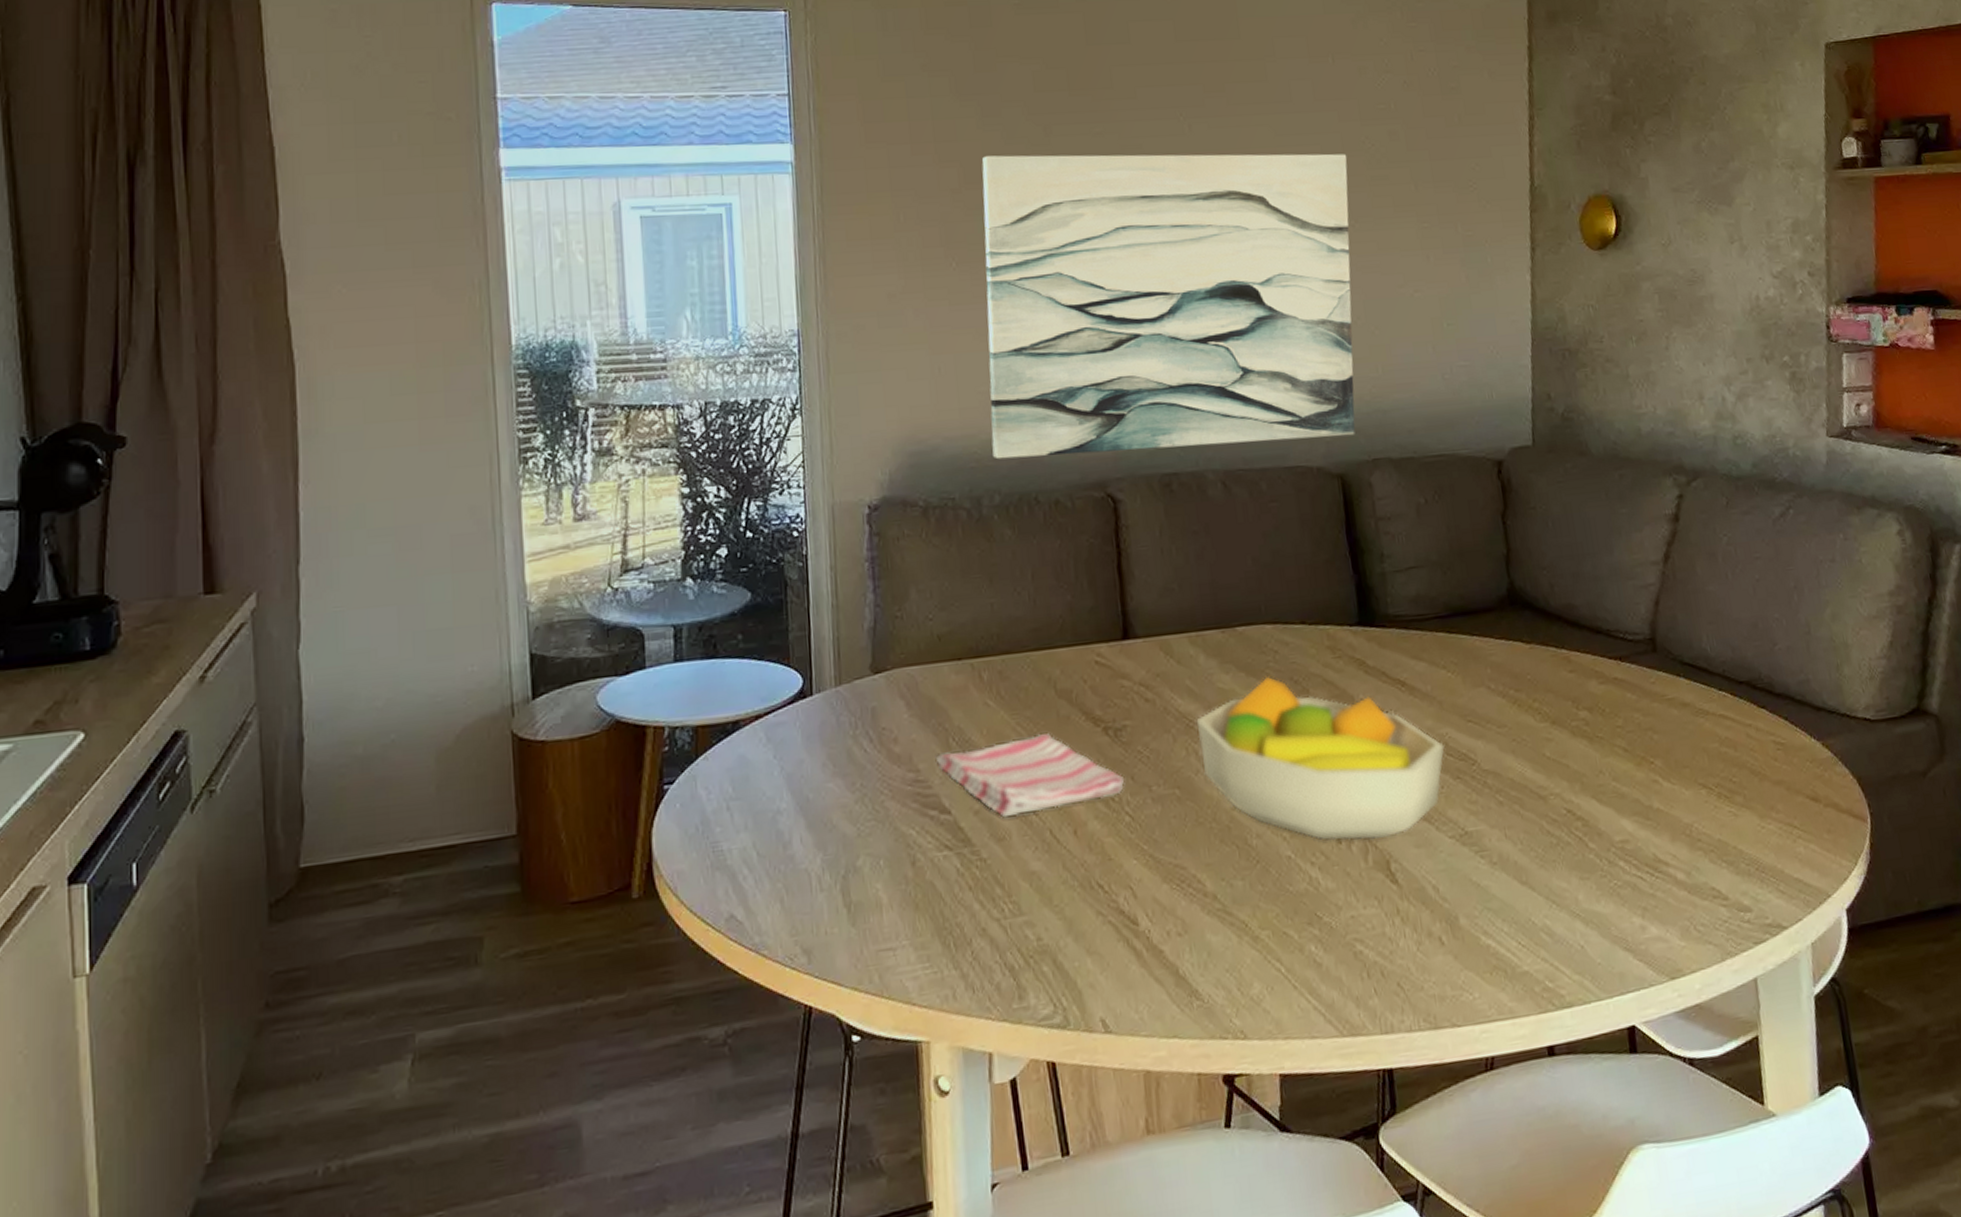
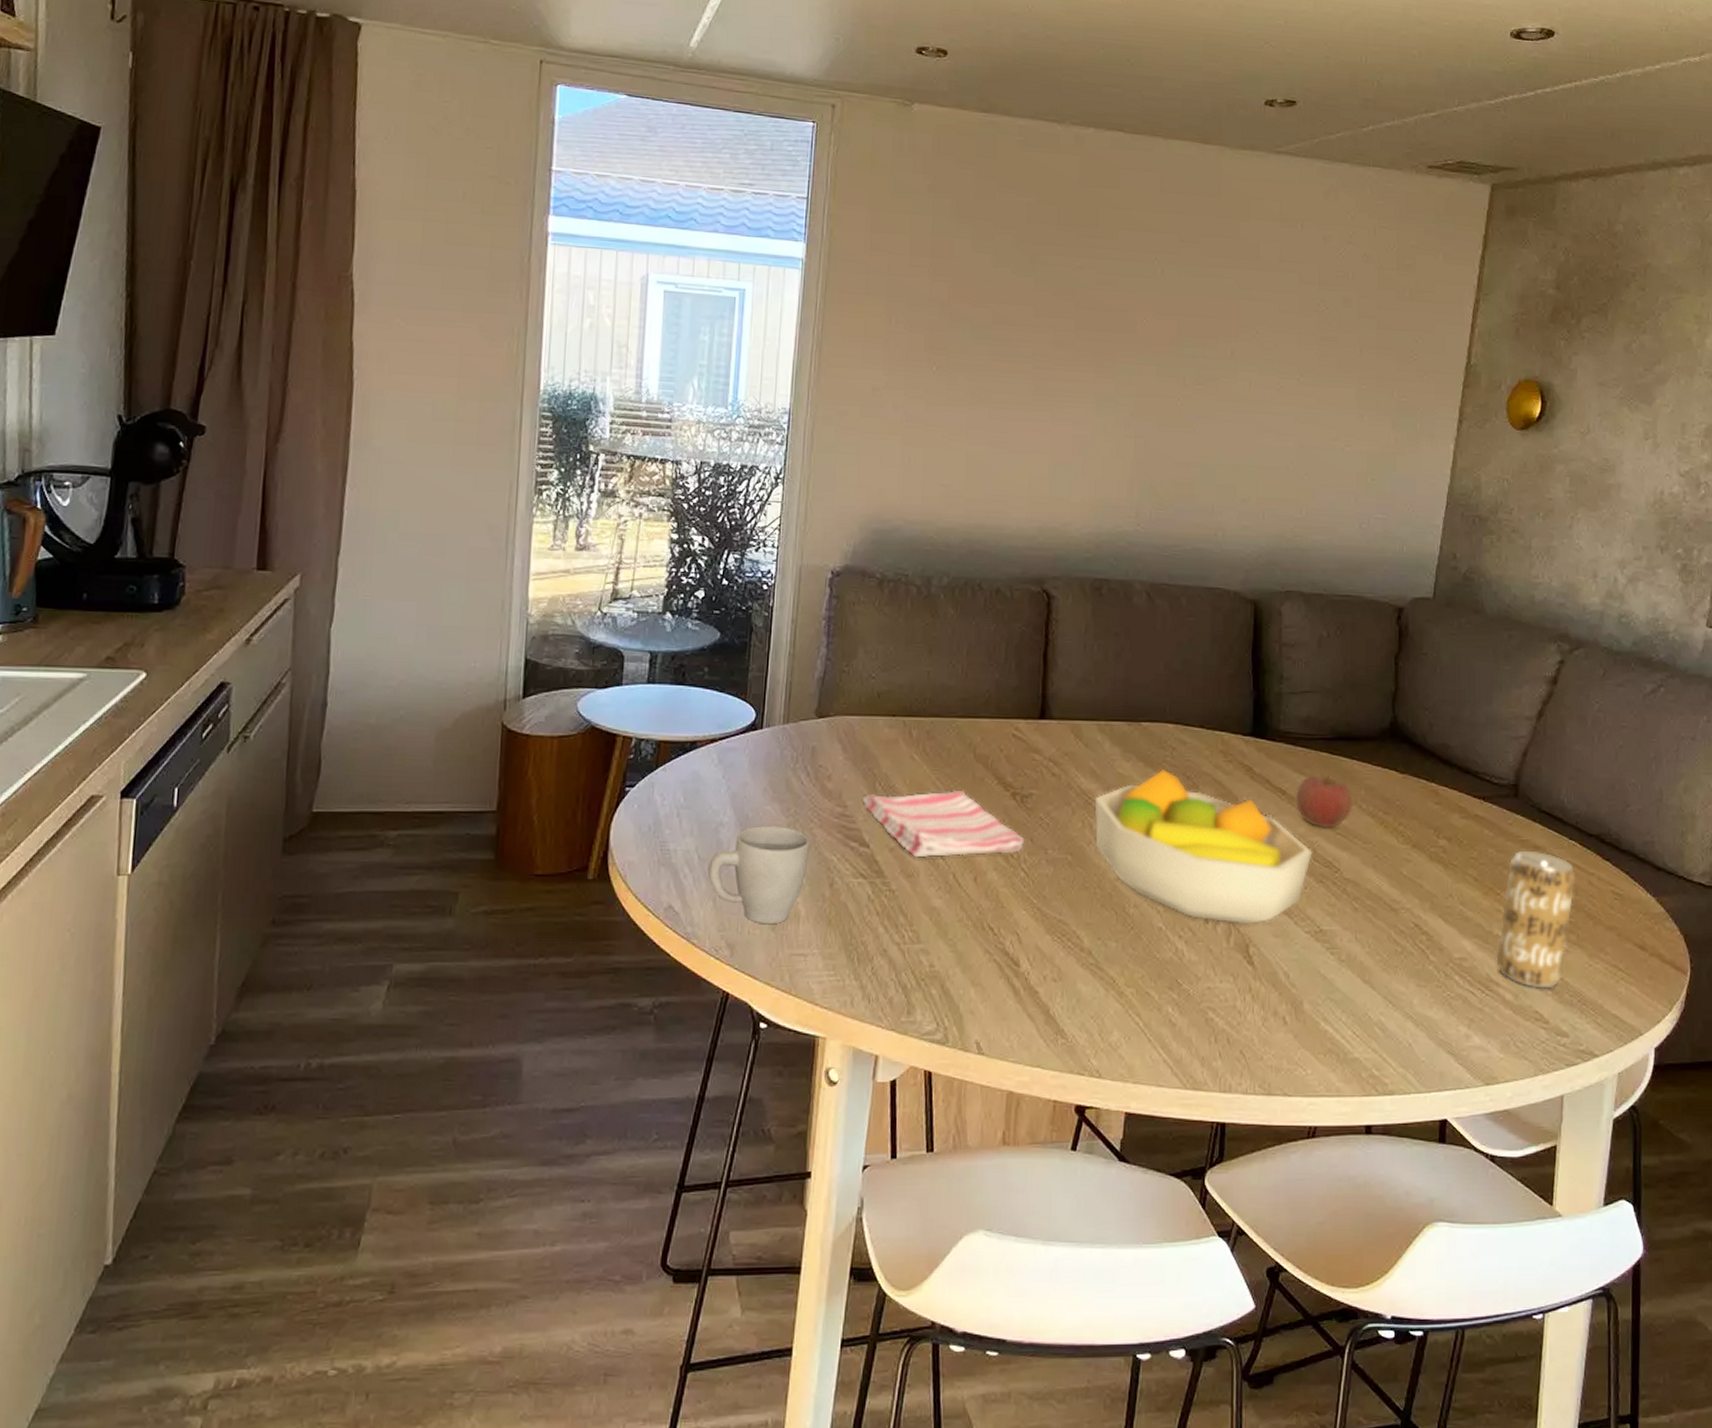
mug: none [770,803,884,921] -> present [708,825,810,925]
wall art: present [981,153,1356,460] -> none [947,275,1302,567]
apple: none [1415,657,1481,718] -> present [1295,775,1352,829]
beverage can: none [1658,708,1736,863] -> present [1496,850,1576,989]

